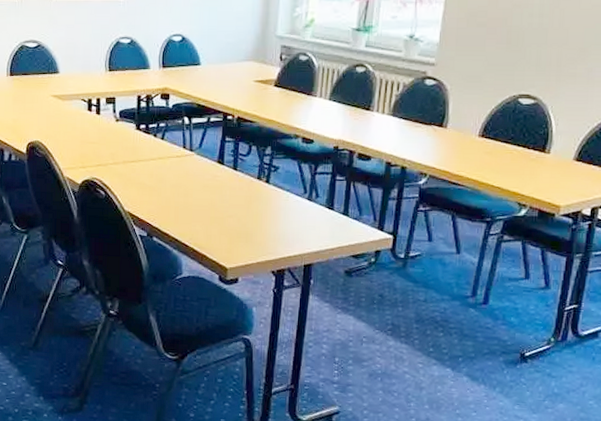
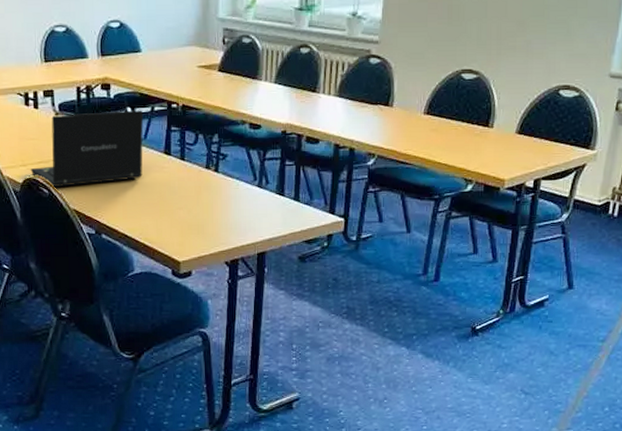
laptop: none [89,120,200,190] -> present [30,110,144,188]

